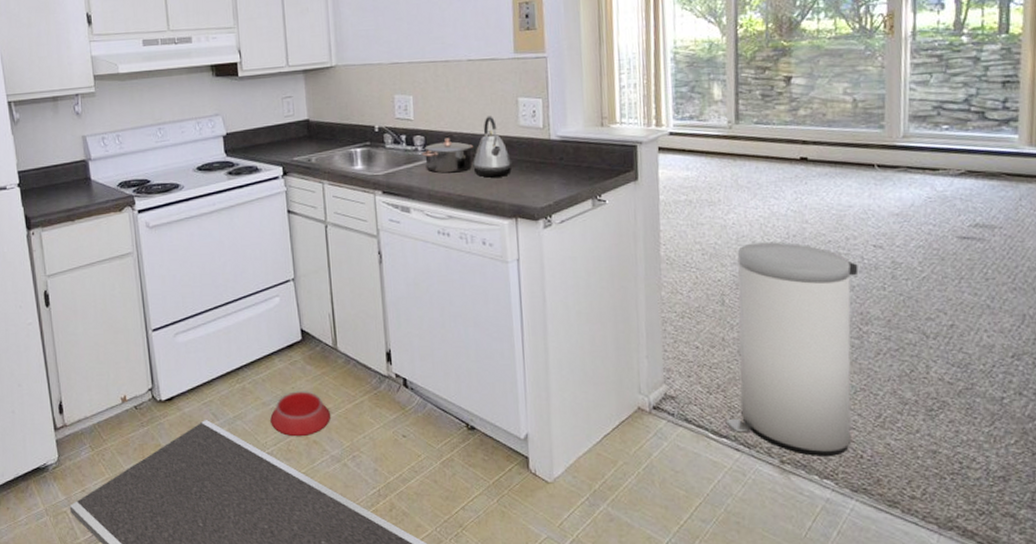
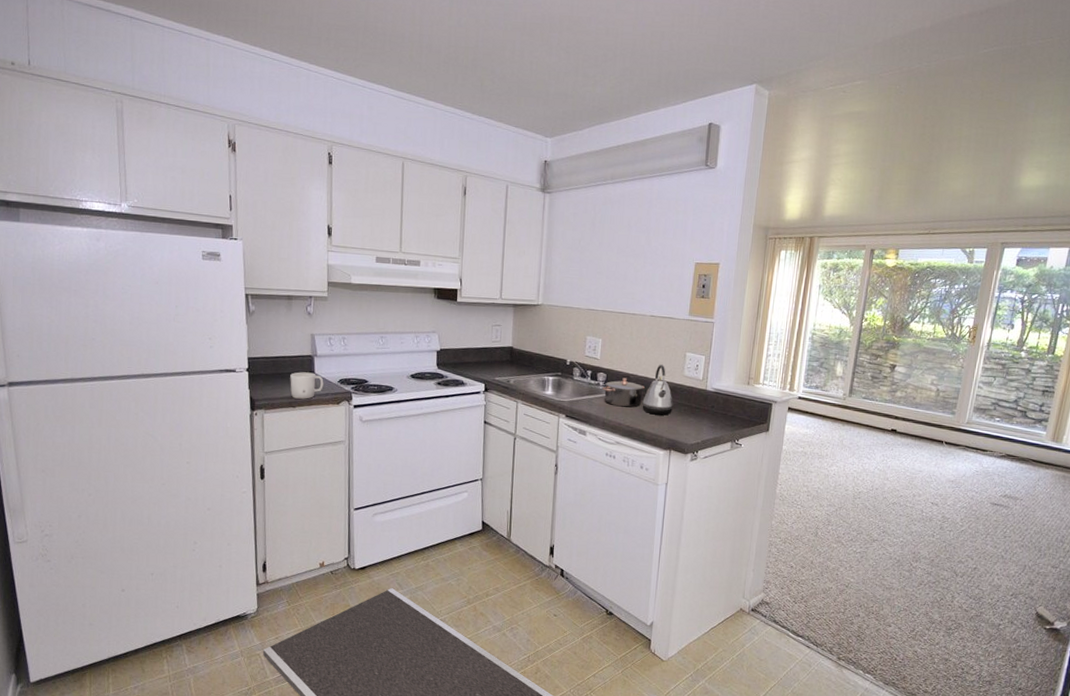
mug: none [65,179,102,211] -> present [290,372,324,399]
pet bowl: present [270,391,332,437] -> none [446,571,498,609]
pedal bin: present [725,242,859,456] -> none [803,491,918,657]

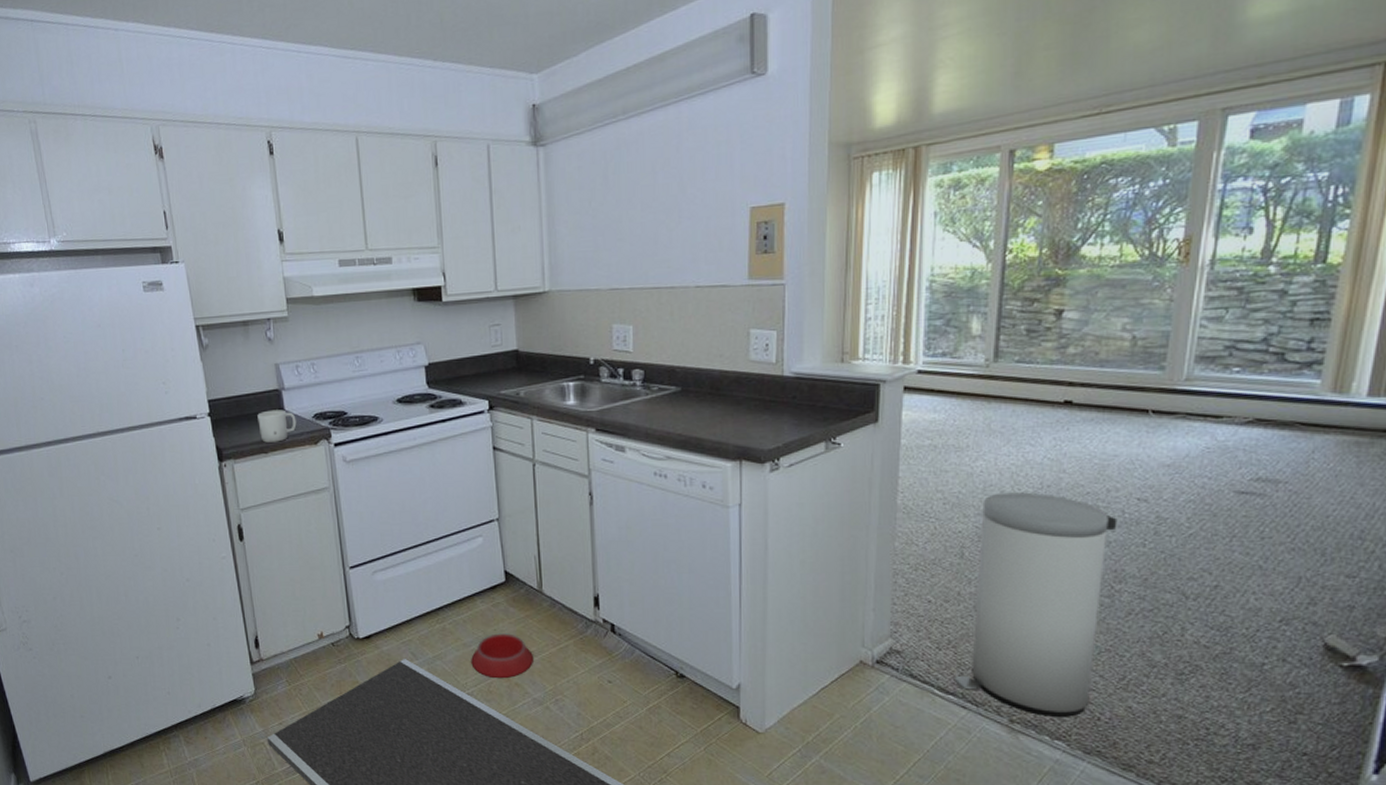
pet bowl: none [446,571,498,609] -> present [471,633,535,679]
cooking pot: present [602,377,645,408] -> none [640,372,697,411]
kettle: present [641,364,674,416] -> none [694,349,740,416]
pedal bin: none [803,491,918,657] -> present [953,492,1117,717]

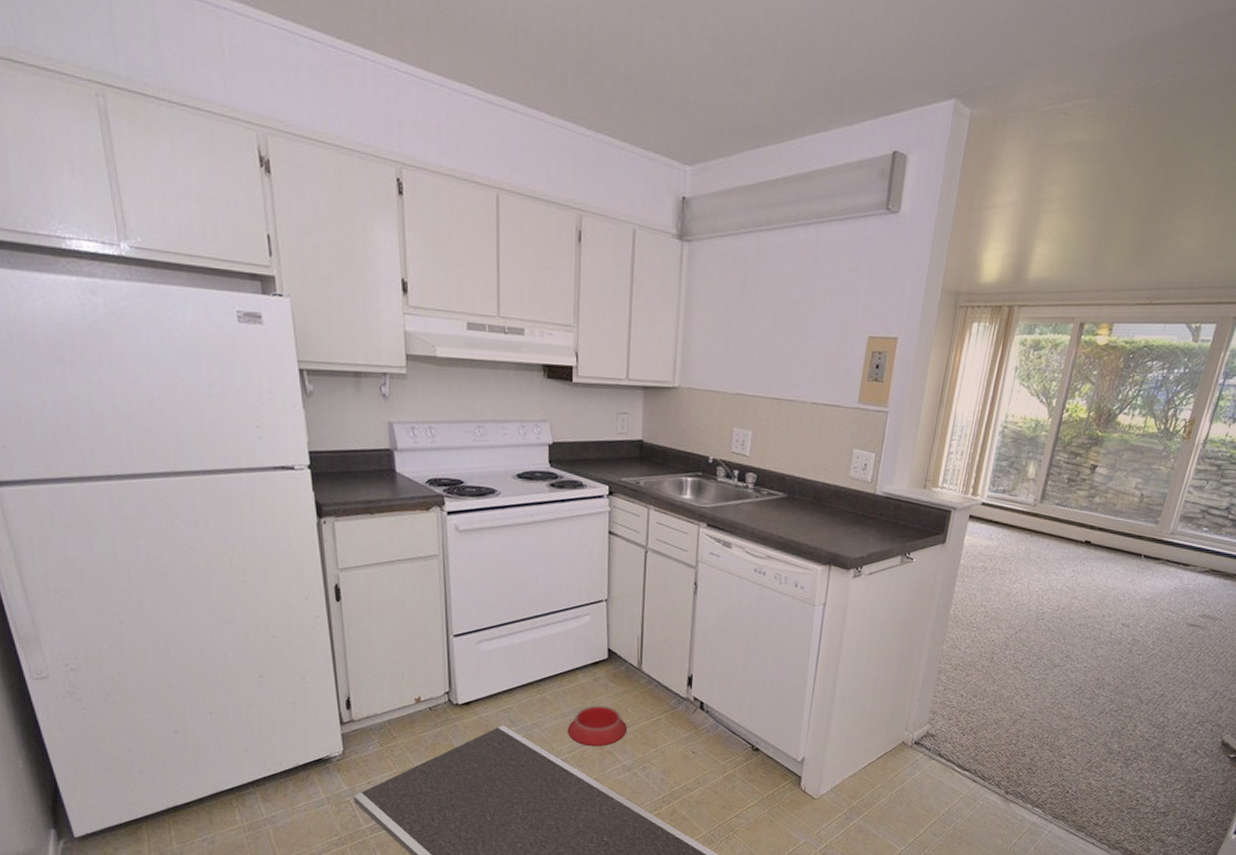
mug: present [257,409,297,443] -> none [365,469,408,504]
pedal bin: present [953,492,1117,717] -> none [970,611,1106,790]

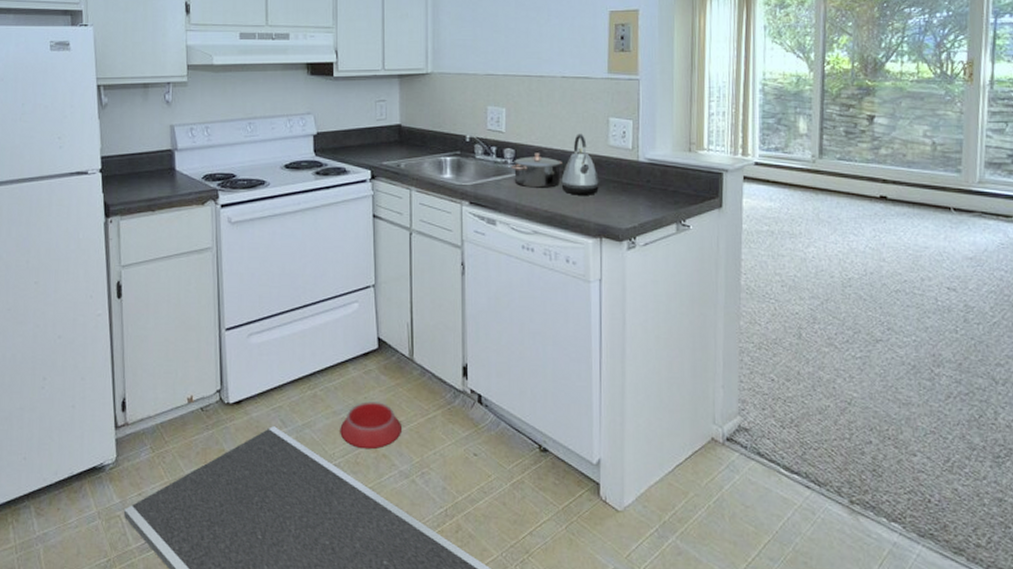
cooking pot: none [752,479,802,515] -> present [511,152,562,188]
kettle: none [798,463,836,525] -> present [560,133,600,195]

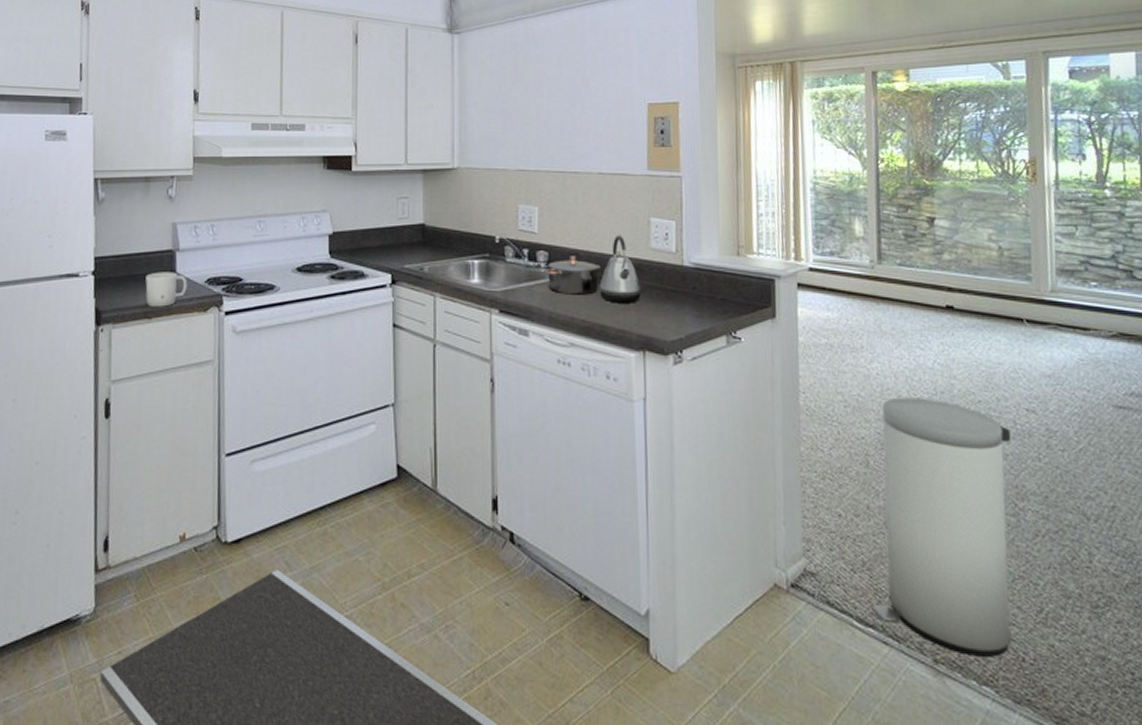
mug: none [148,169,186,201] -> present [145,272,188,307]
pet bowl: present [340,401,403,450] -> none [353,540,424,598]
pedal bin: none [797,277,932,499] -> present [871,397,1012,657]

